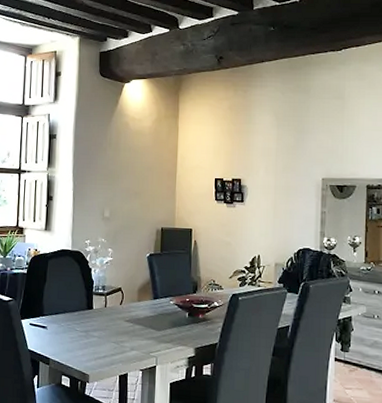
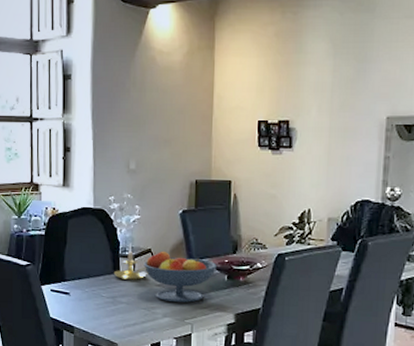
candle holder: none [87,282,117,316] -> present [113,243,147,280]
fruit bowl: none [114,289,179,337] -> present [144,251,217,303]

